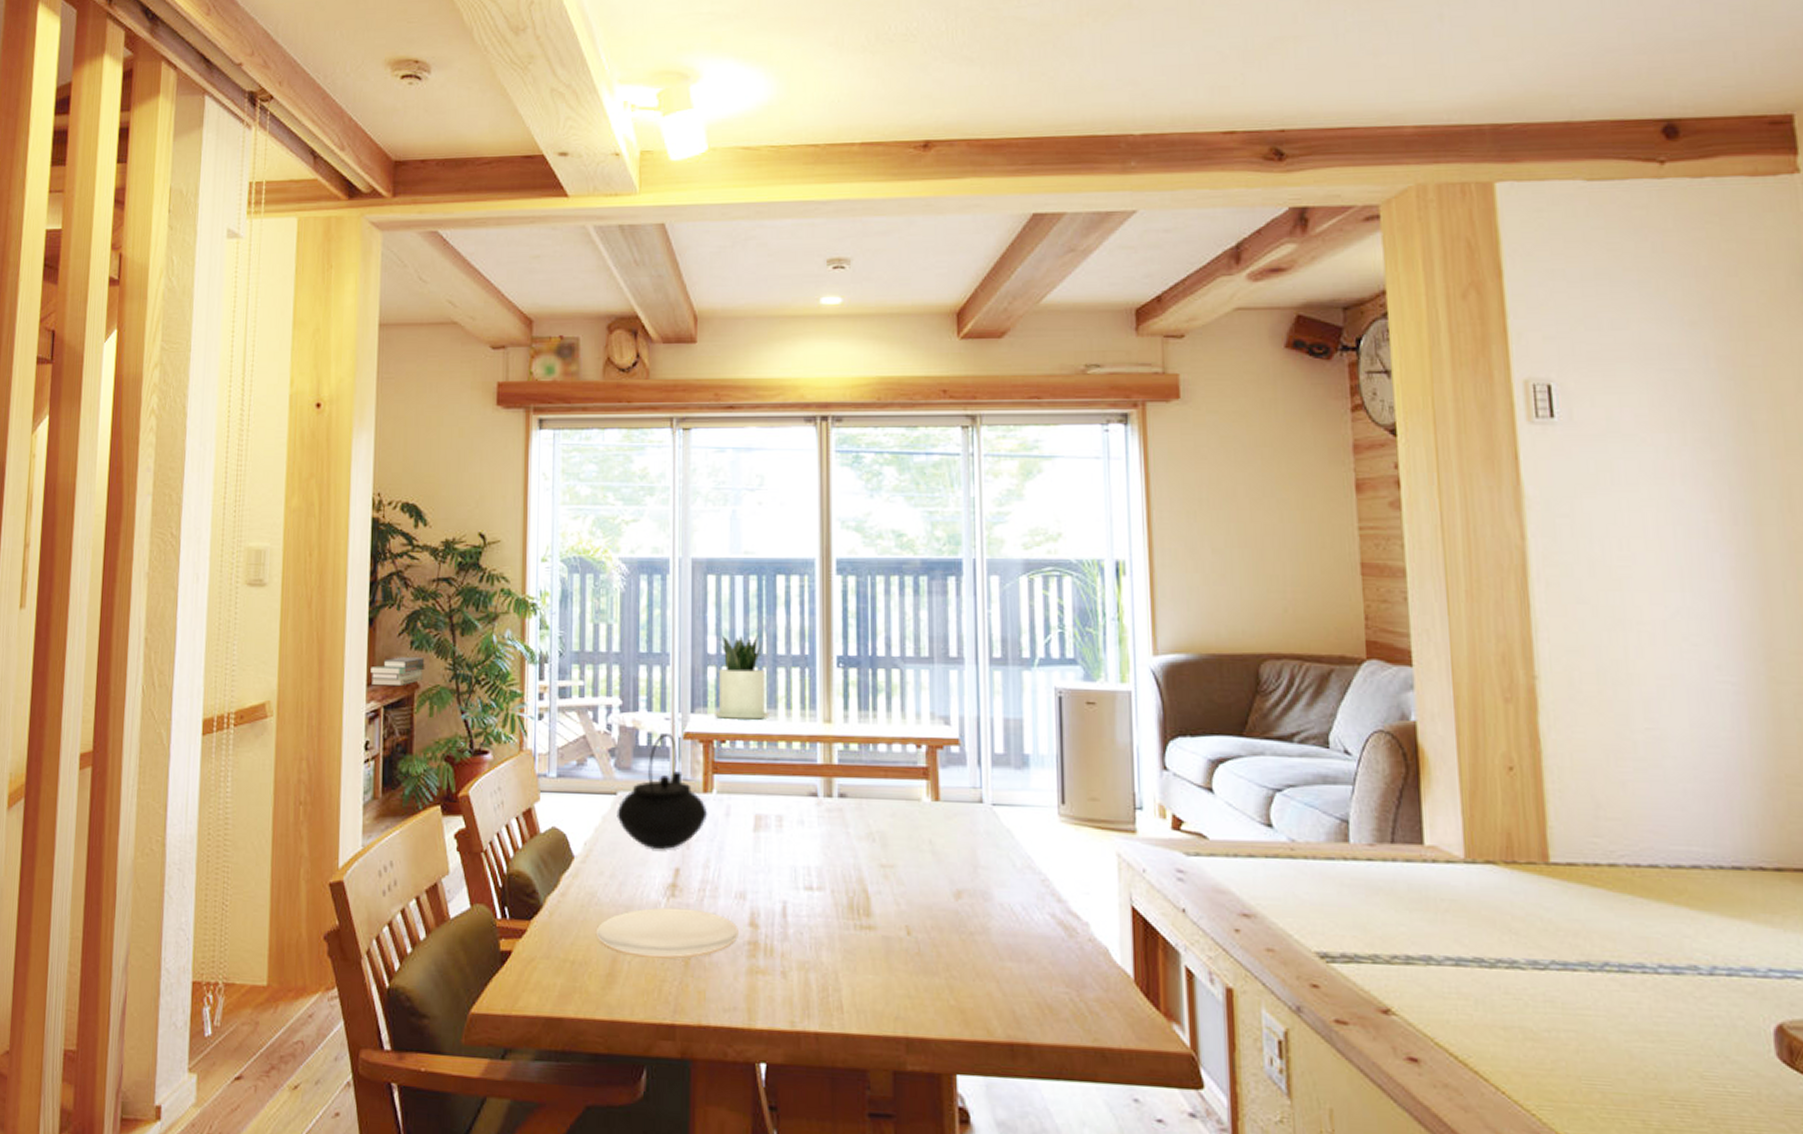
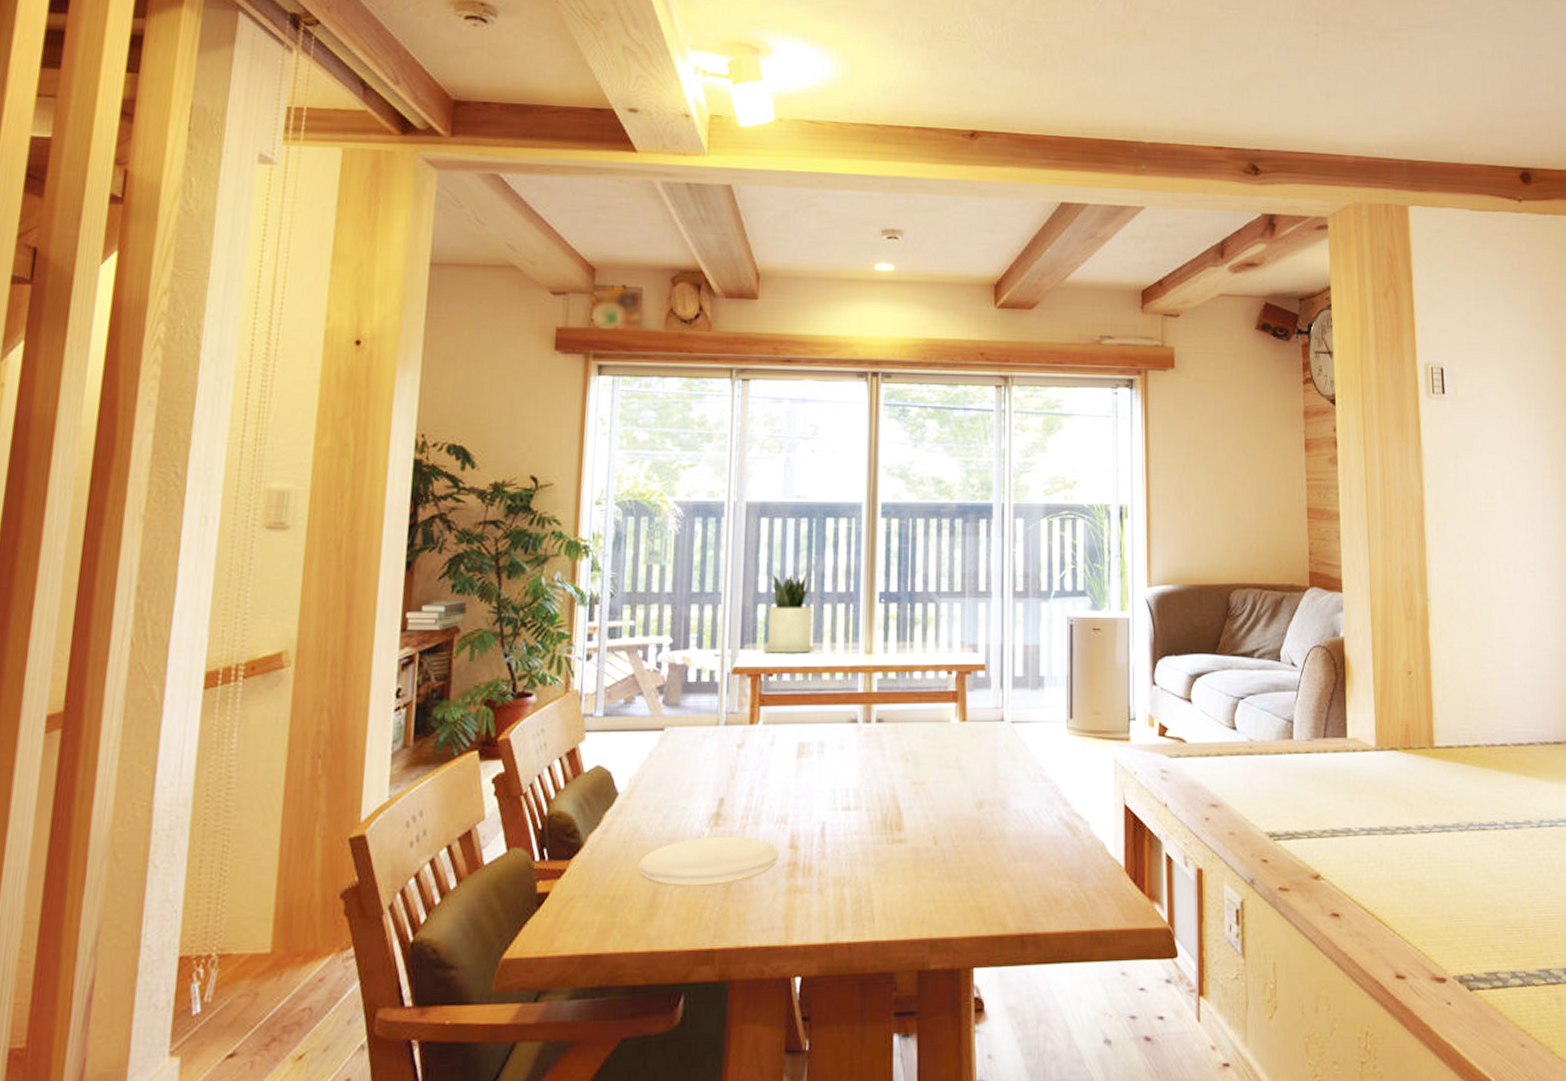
teapot: present [616,732,708,849] -> none [663,668,754,780]

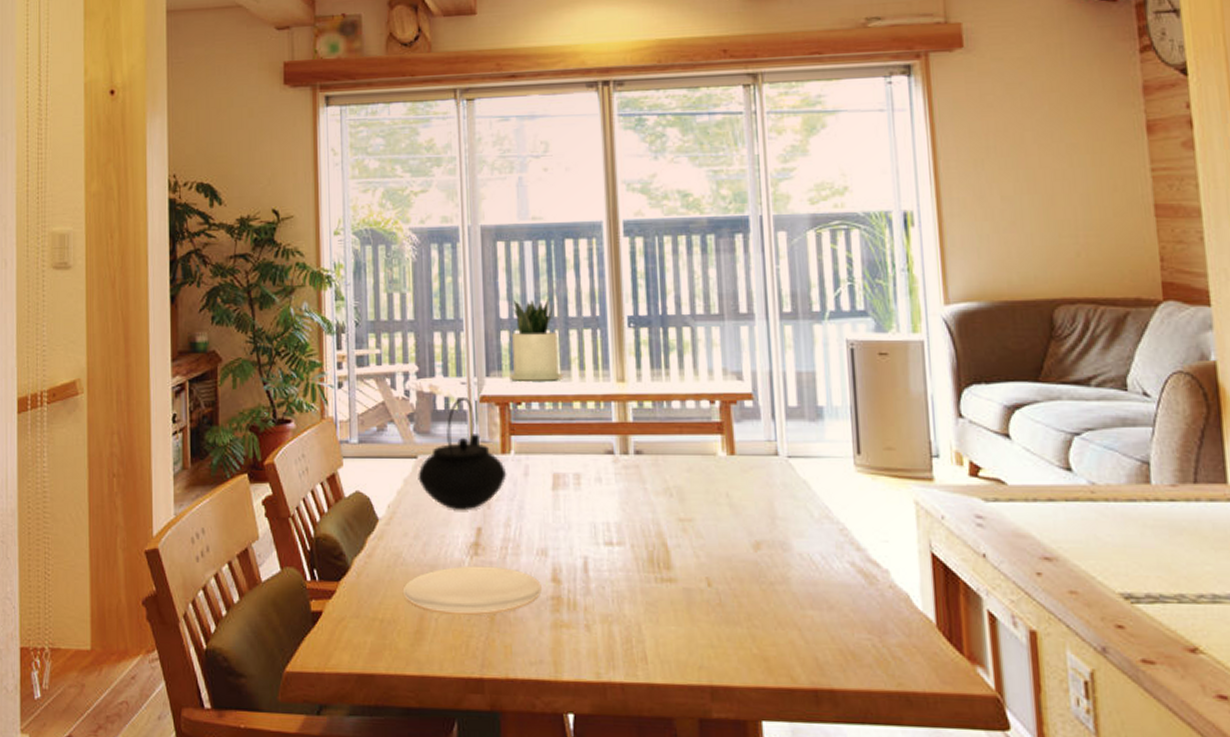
books: present [406,601,467,630] -> none [174,332,226,359]
teapot: none [663,668,754,780] -> present [418,396,507,509]

